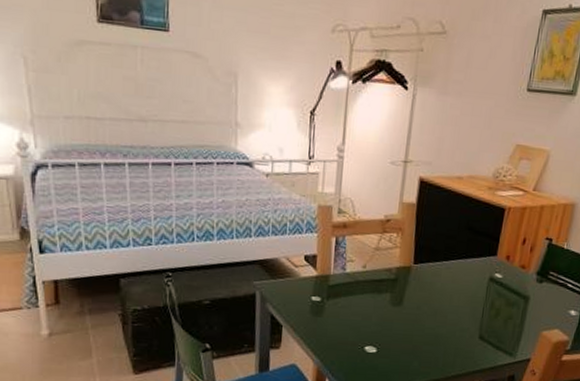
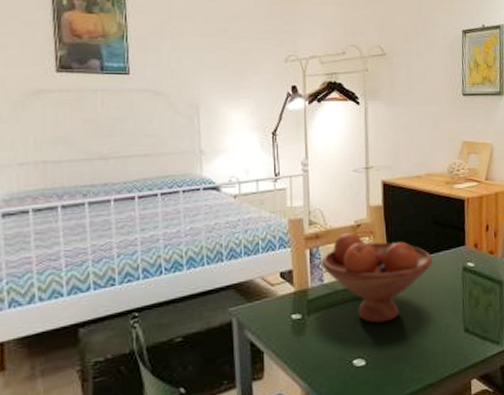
fruit bowl: none [345,226,460,318] -> present [321,233,434,323]

